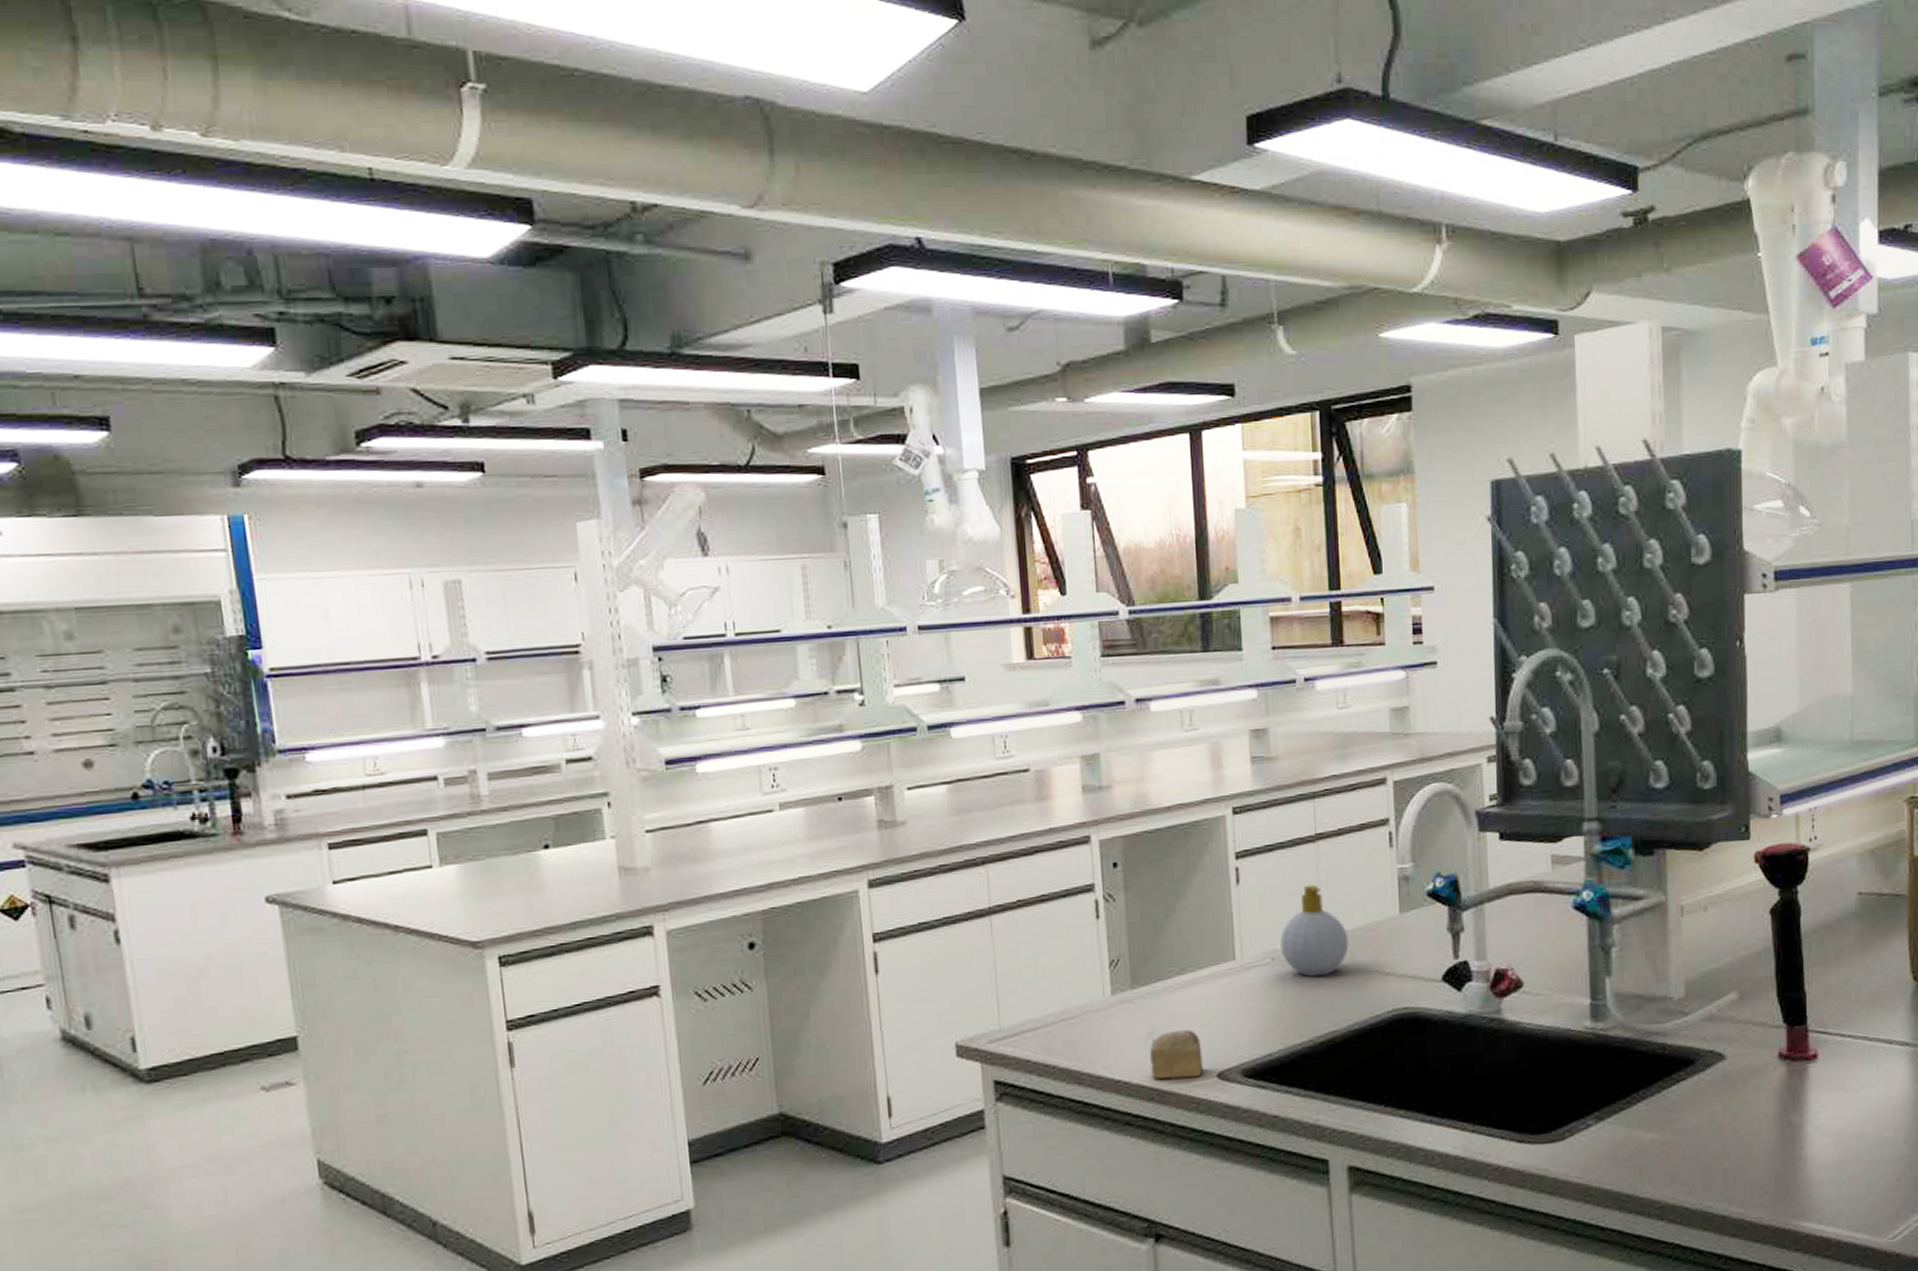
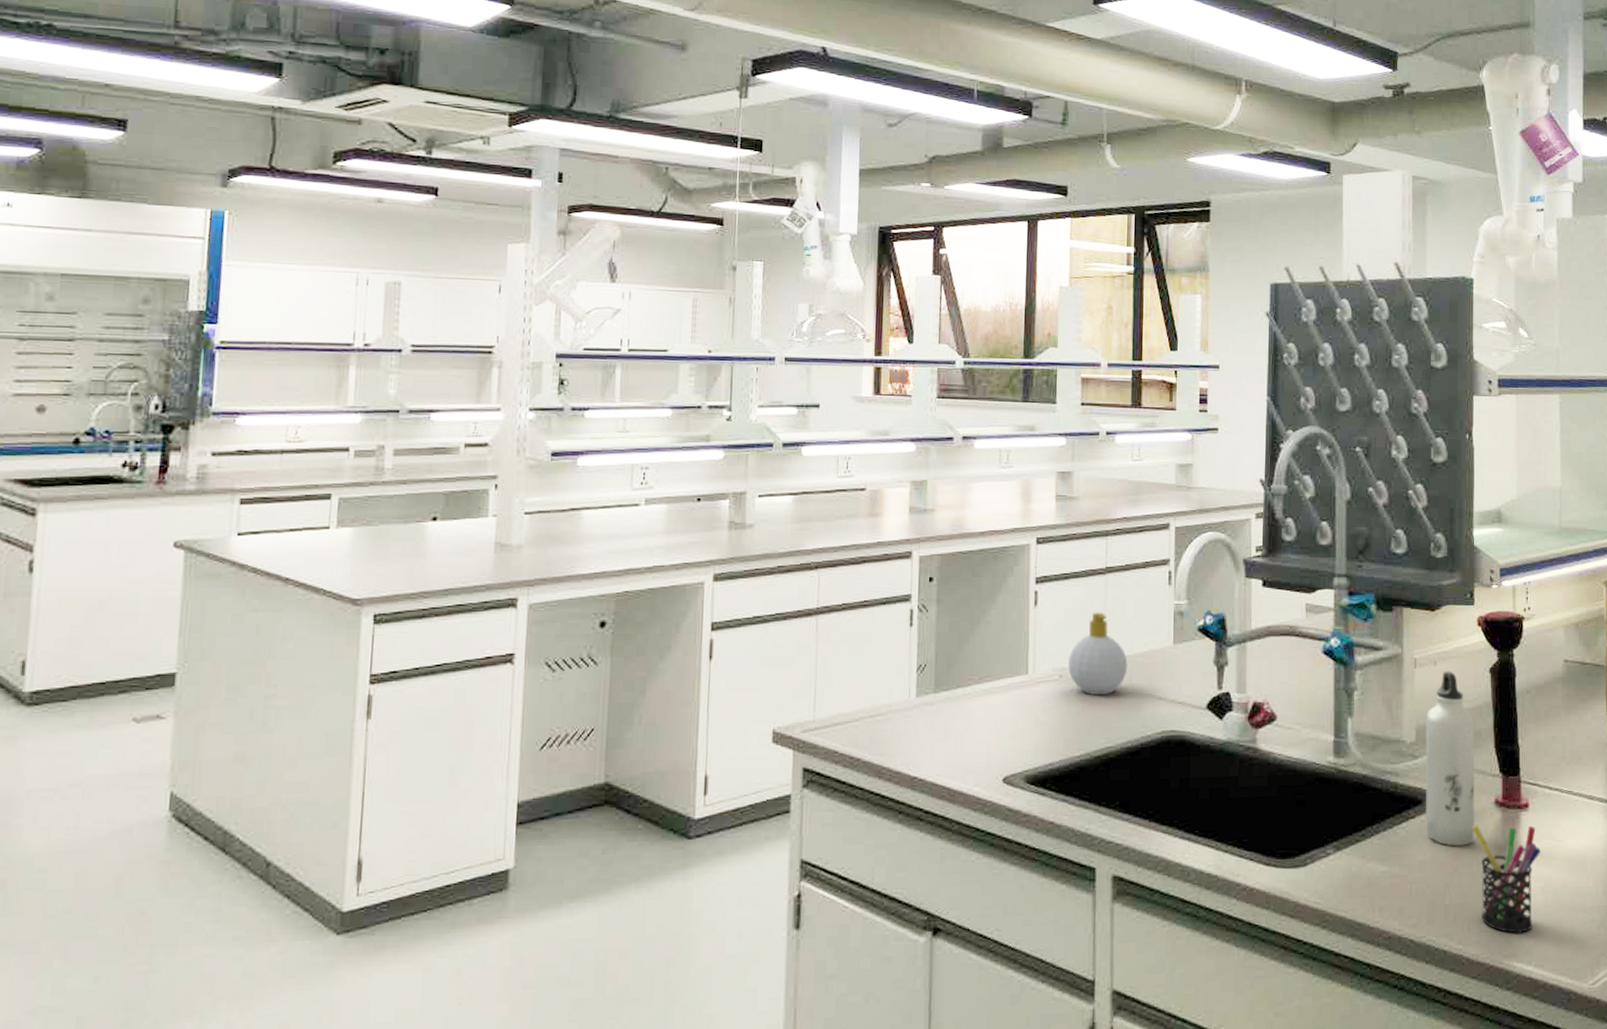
cake slice: present [1150,1030,1203,1079] -> none [944,734,992,780]
water bottle: none [1696,916,1757,1107] -> present [1425,671,1476,847]
pen holder: none [1752,1078,1833,1193] -> present [1471,825,1541,934]

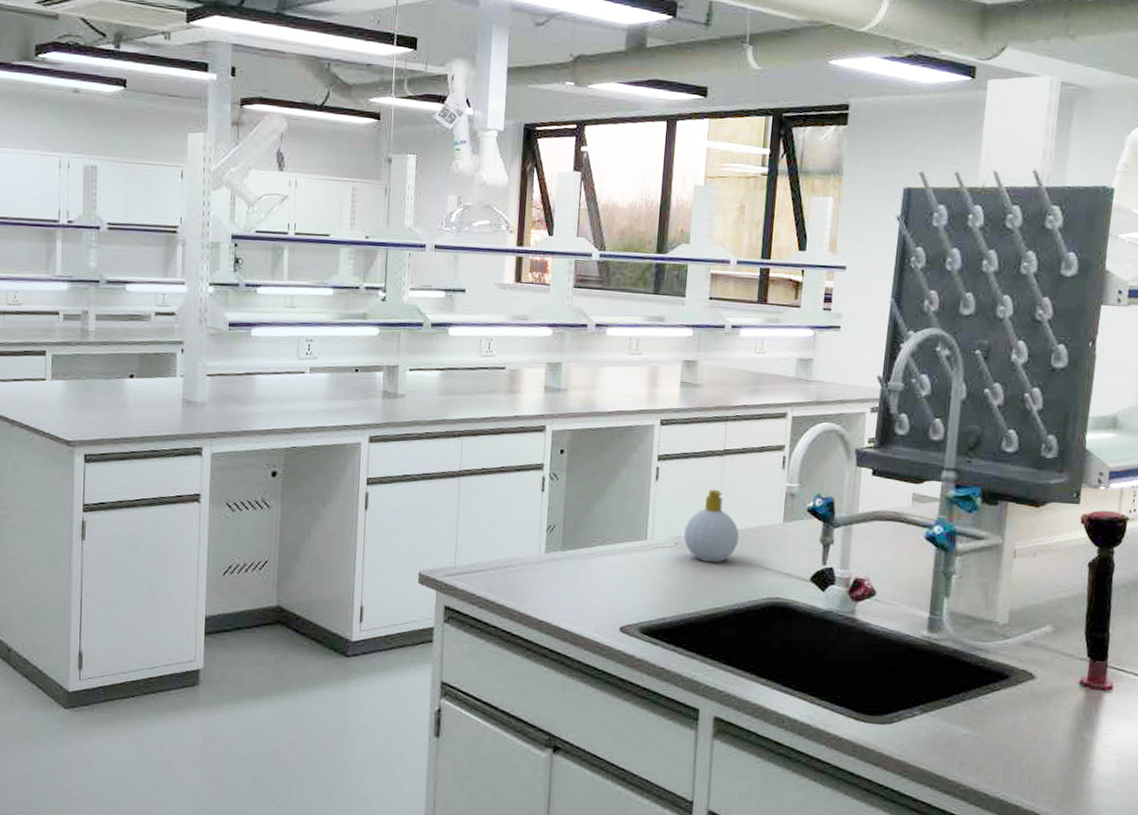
water bottle: present [1425,671,1476,847] -> none [1009,562,1067,718]
pen holder: present [1471,825,1541,934] -> none [1054,701,1120,798]

